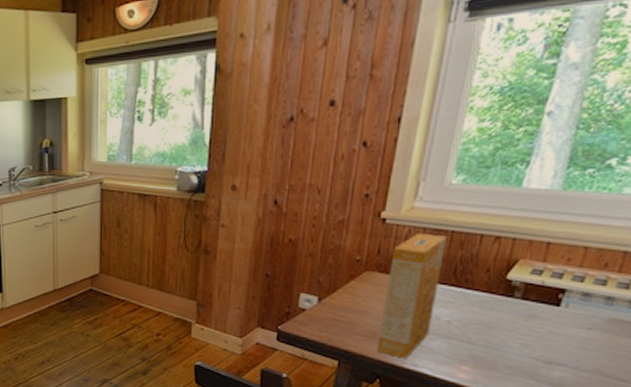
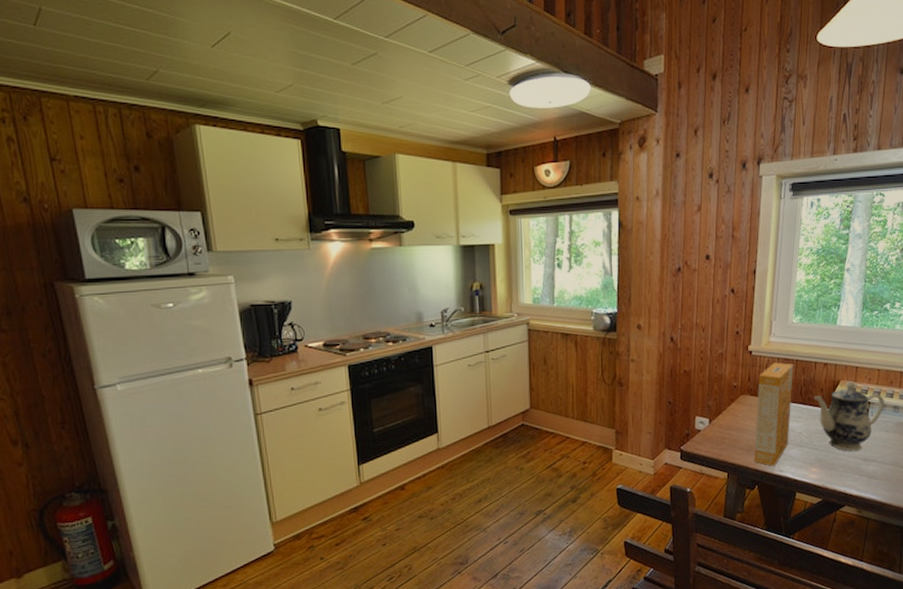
teapot: none [474,261,592,351] -> present [814,381,885,452]

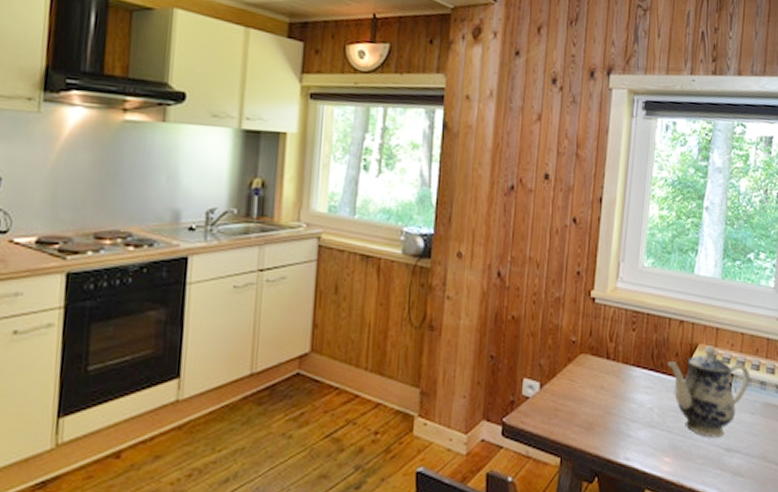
box: present [754,362,794,466] -> none [594,314,645,452]

